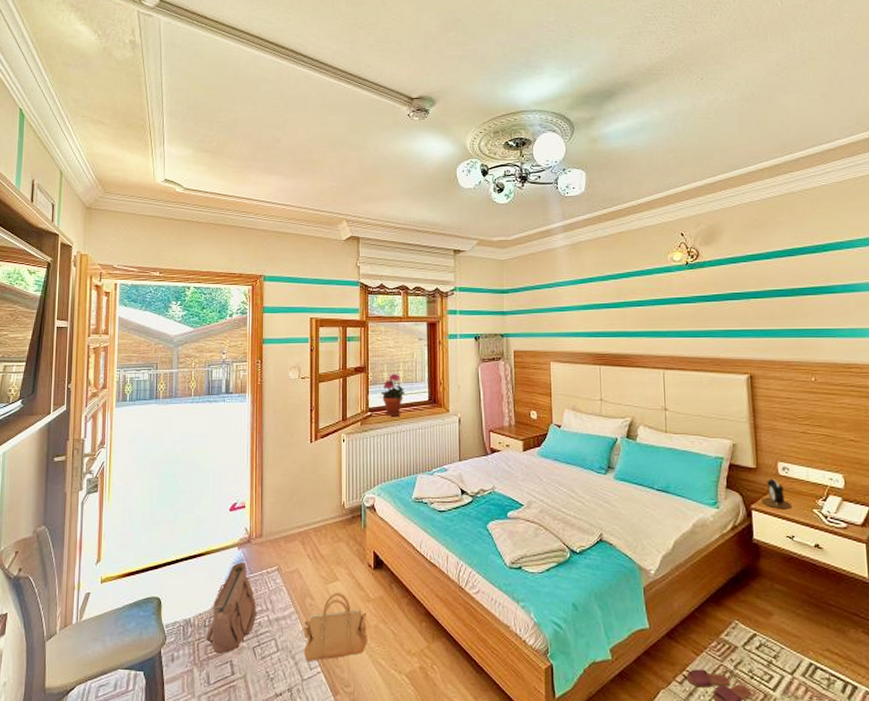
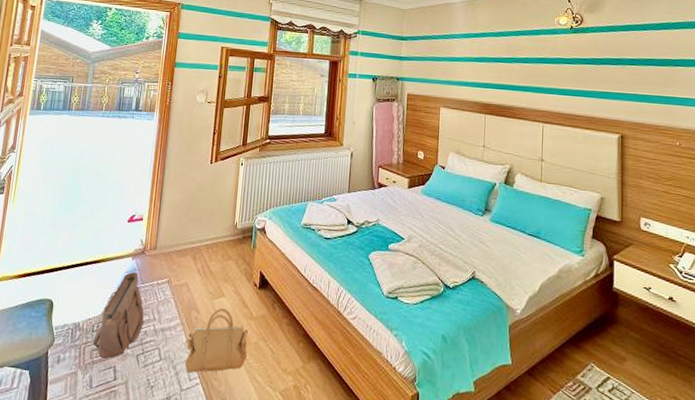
potted plant: present [381,373,405,417] -> none [281,105,303,146]
alarm clock: present [761,478,792,509] -> none [623,232,650,262]

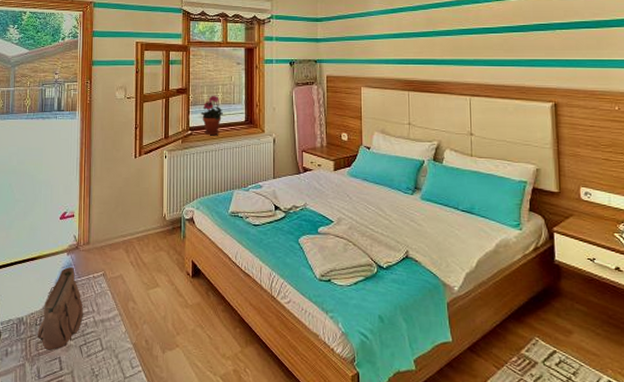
shoulder bag: present [184,308,248,373] -> none [126,298,185,361]
potted plant: none [281,105,303,146] -> present [201,95,223,136]

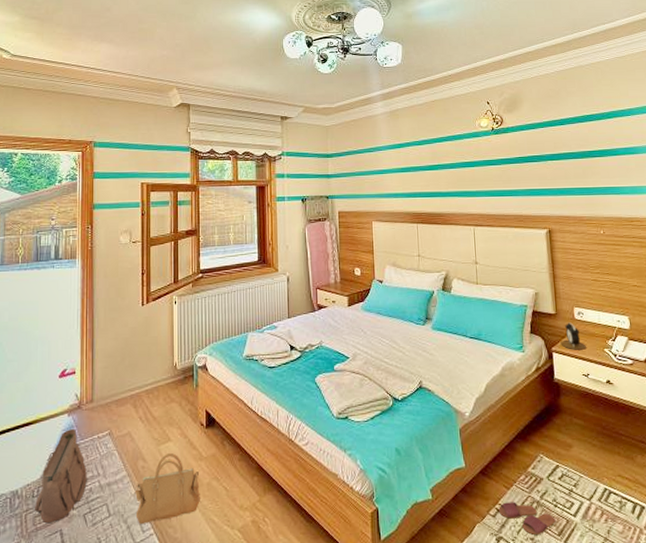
shoulder bag: none [126,298,185,361] -> present [135,453,200,524]
potted plant: present [201,95,223,136] -> none [212,235,235,278]
alarm clock: none [563,202,593,233] -> present [560,322,586,350]

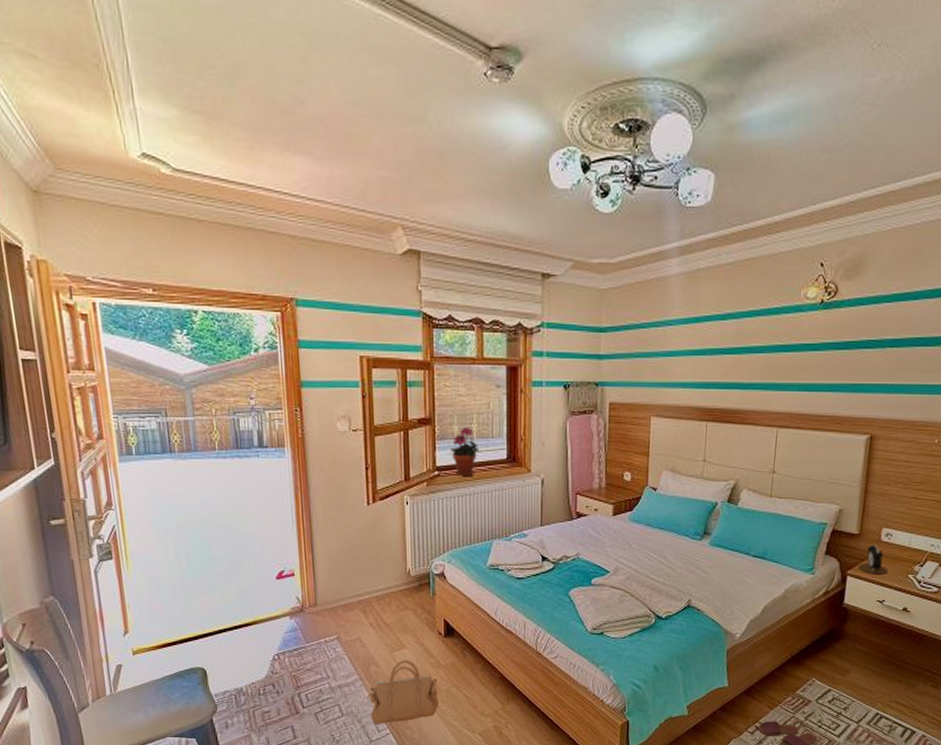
shoulder bag: present [35,429,87,524] -> none [262,632,316,720]
potted plant: none [212,235,235,278] -> present [451,426,479,477]

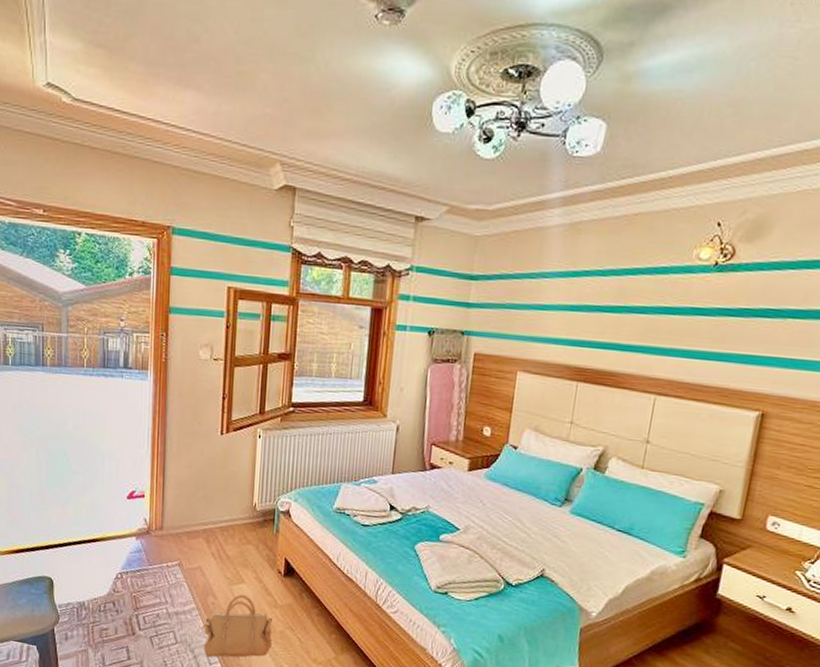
potted plant: present [451,426,479,477] -> none [307,365,336,416]
alarm clock: present [858,544,888,575] -> none [737,532,772,568]

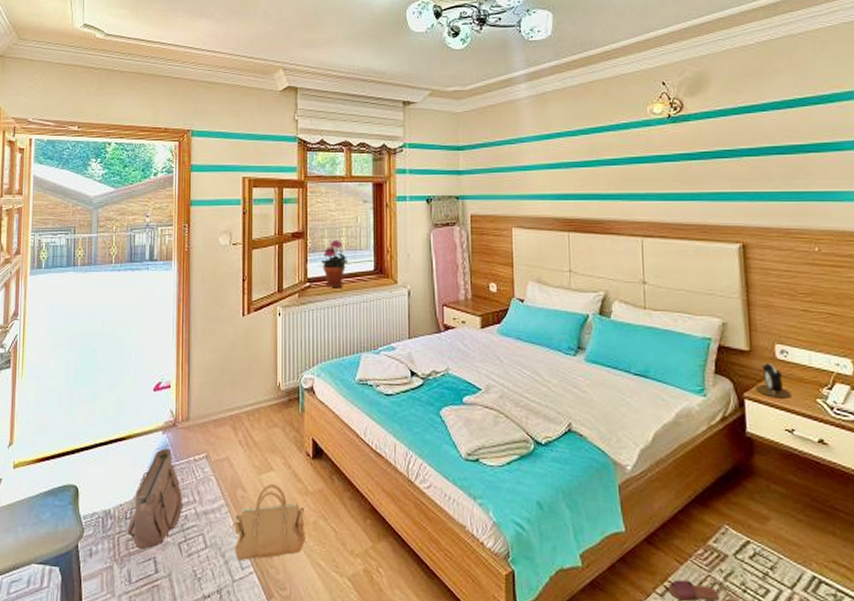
shoulder bag: none [102,553,155,639] -> present [128,449,182,549]
potted plant: none [307,365,336,416] -> present [321,239,347,288]
alarm clock: none [737,532,772,568] -> present [756,363,791,398]

